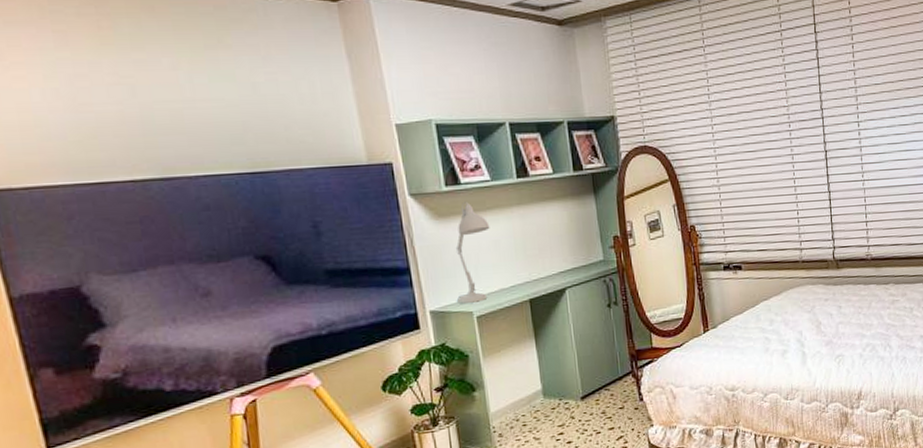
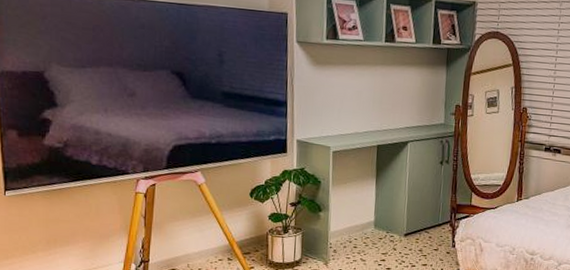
desk lamp: present [456,201,490,305] -> none [320,54,356,140]

